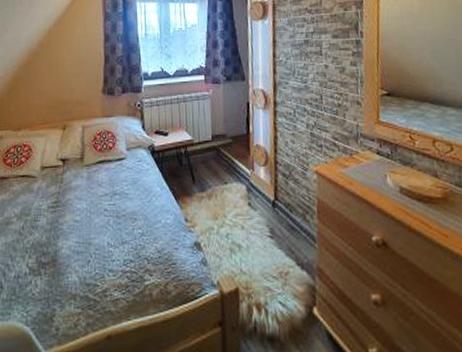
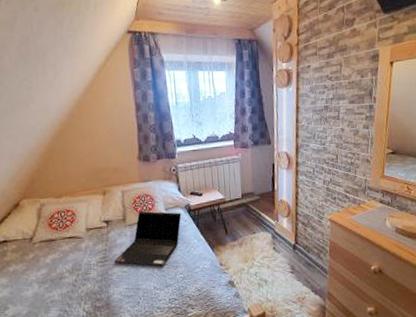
laptop computer: none [66,150,144,217] -> present [113,211,182,266]

